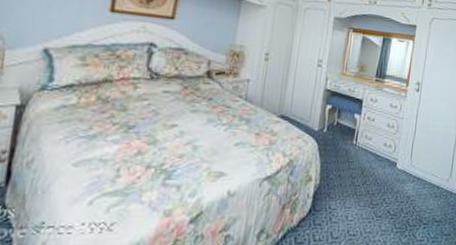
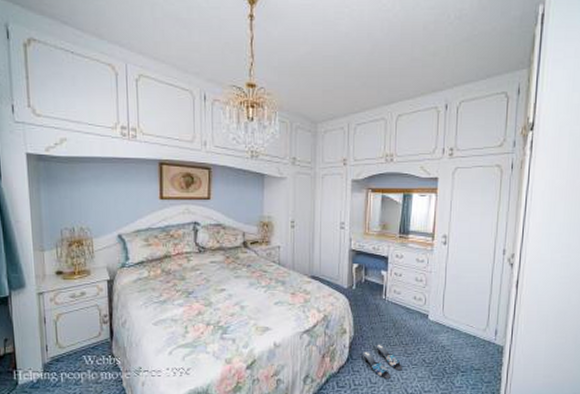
slippers: none [327,193,367,234] -> present [363,344,402,380]

